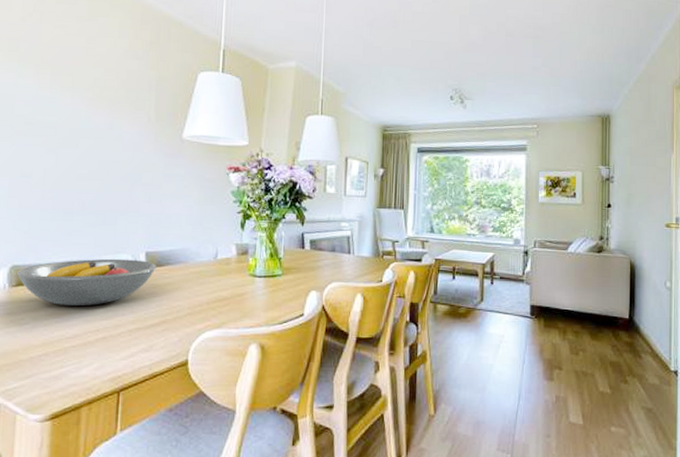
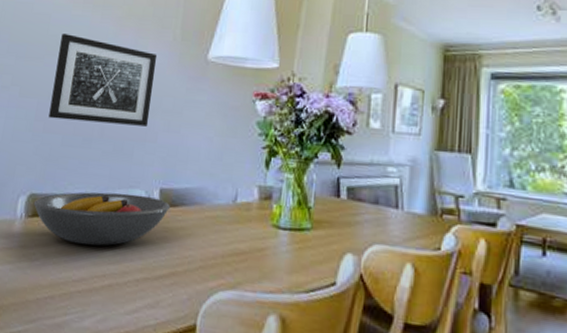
wall art: none [24,114,133,199] -> present [48,34,158,127]

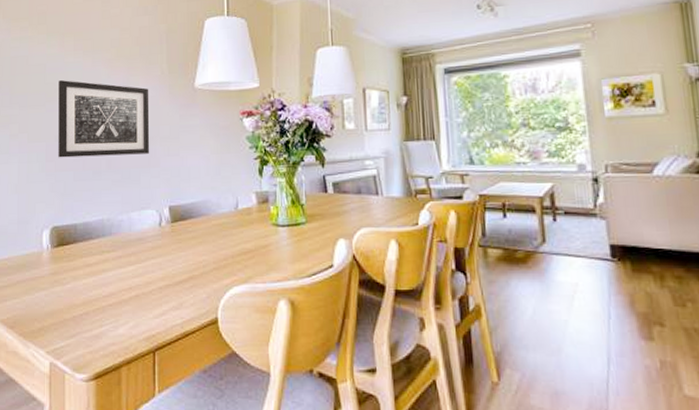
fruit bowl: present [33,192,170,246] -> none [57,214,180,265]

